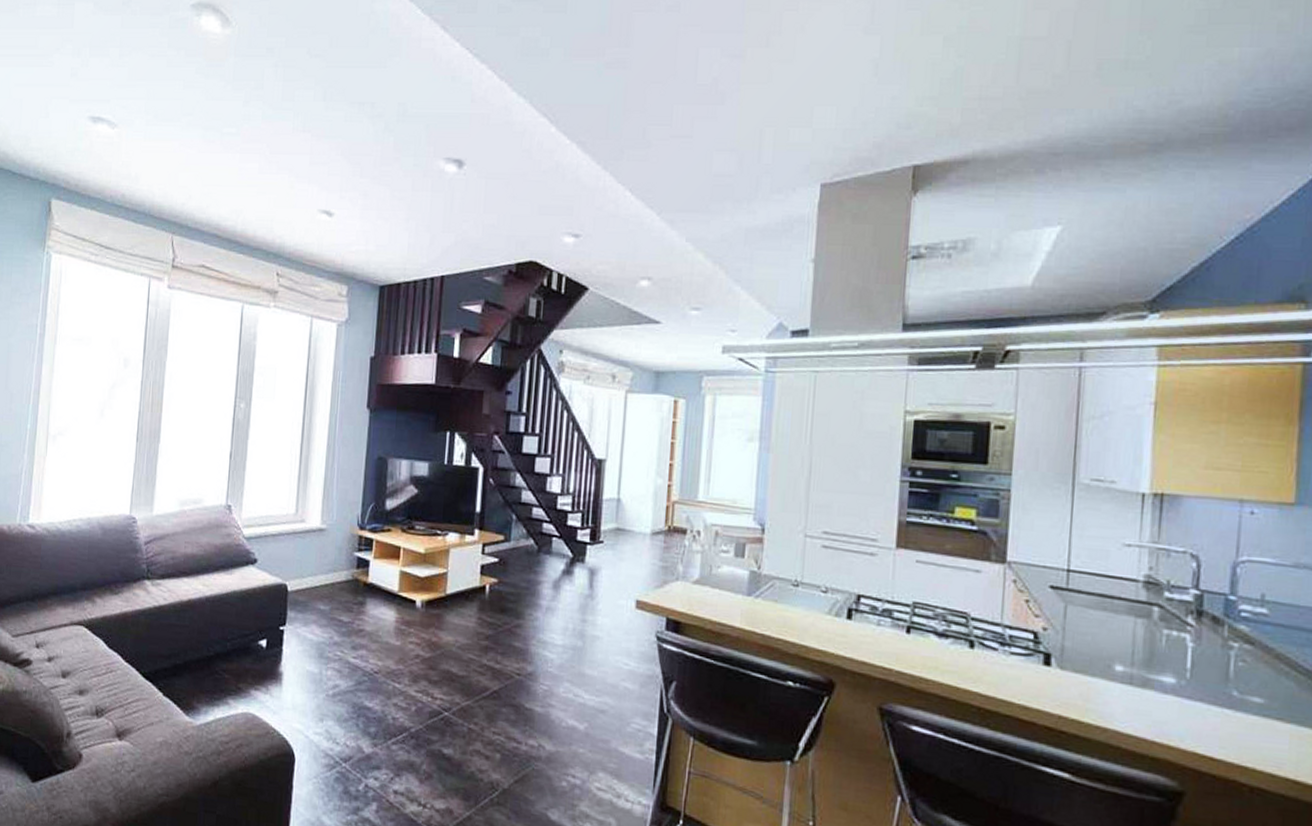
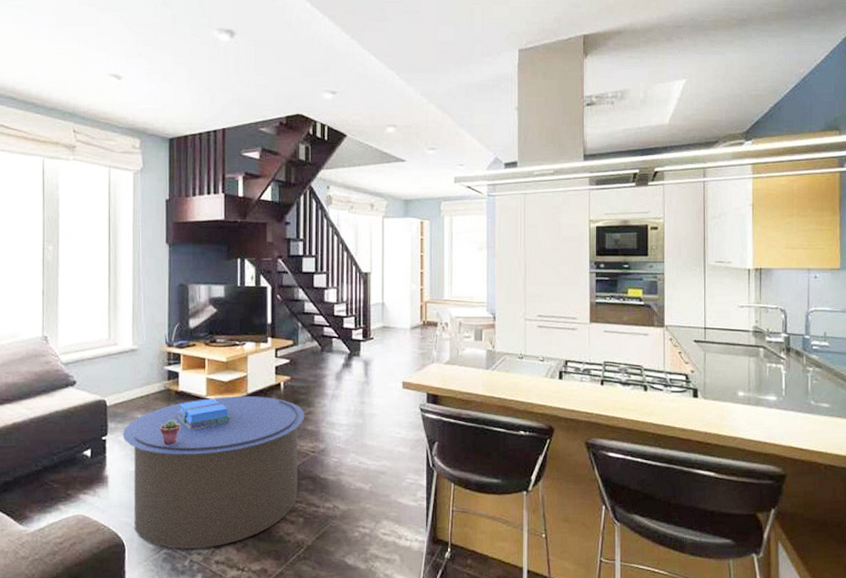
coffee table: none [301,594,512,773] -> present [122,396,305,549]
potted succulent: none [343,614,367,646] -> present [159,419,180,445]
books: none [364,596,425,630] -> present [178,399,231,430]

